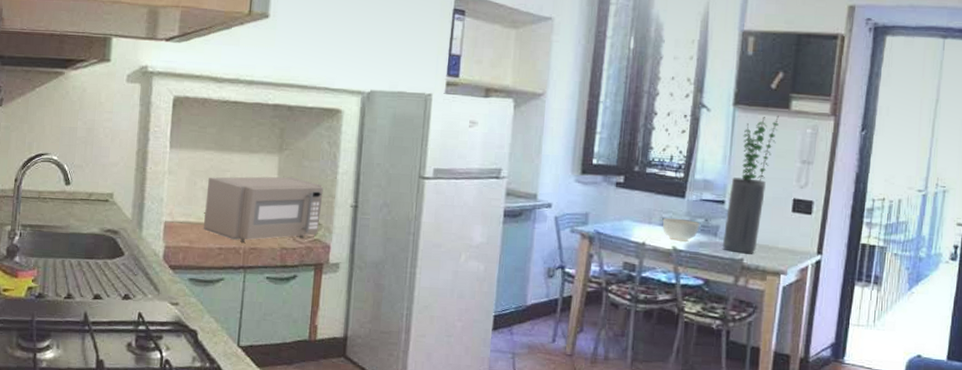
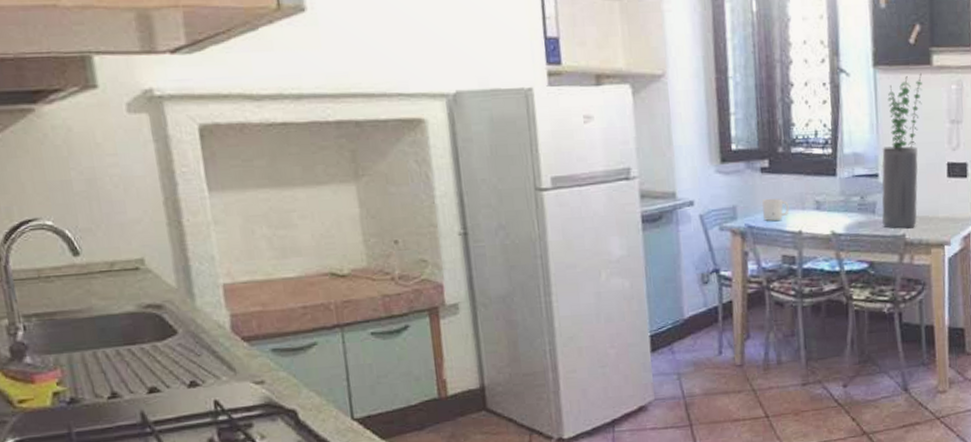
microwave: present [203,176,324,243] -> none [270,208,425,296]
mug: none [612,210,637,231] -> present [762,199,789,222]
bowl: present [662,217,700,242] -> none [816,199,856,225]

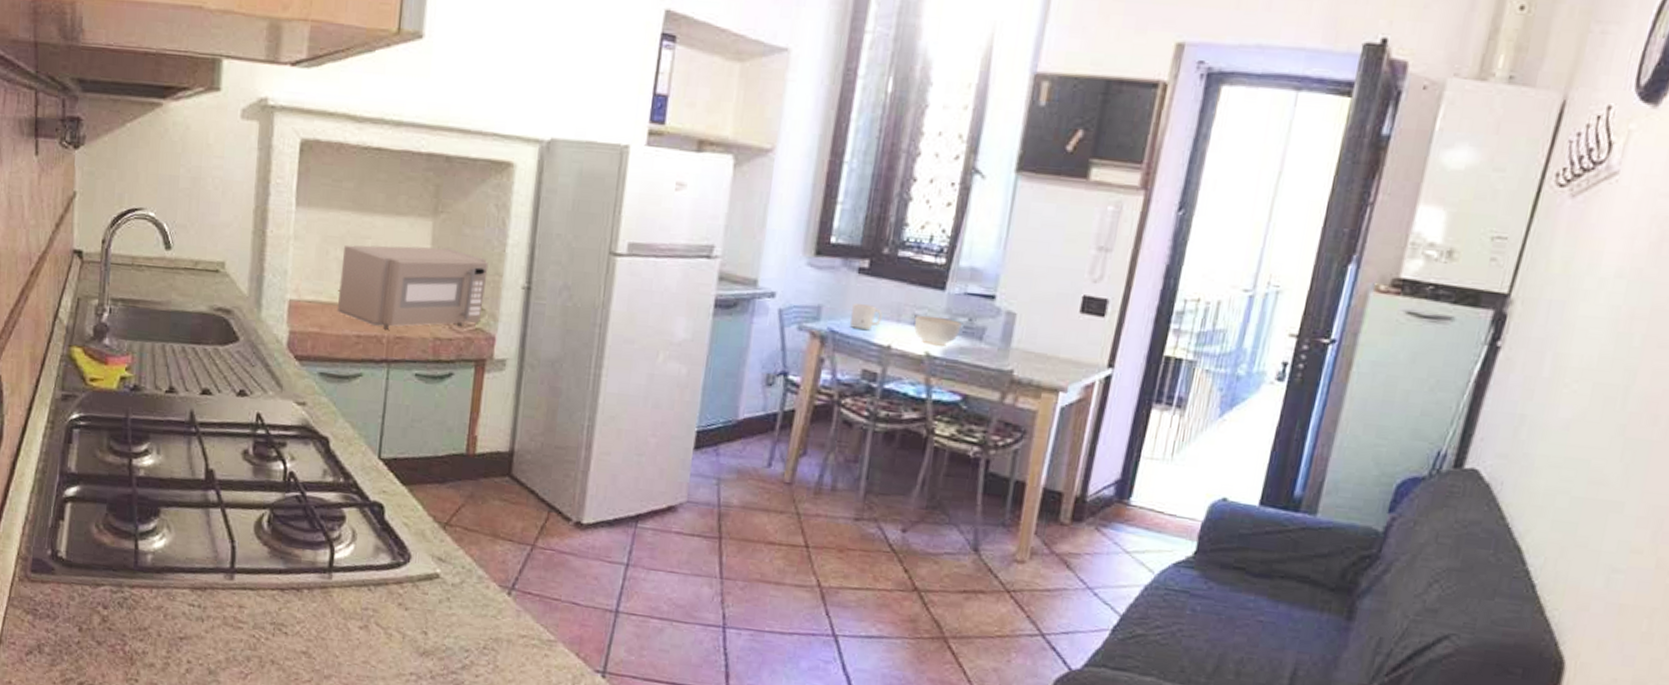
microwave: none [270,208,425,296] -> present [336,244,489,330]
bowl: none [816,199,856,225] -> present [914,315,962,346]
vase: present [881,73,923,229] -> none [987,186,1074,365]

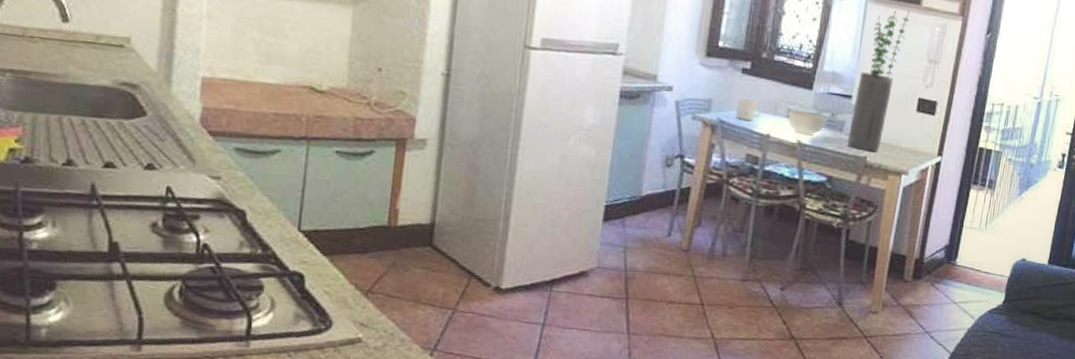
microwave: present [336,244,489,330] -> none [253,26,409,109]
vase: none [987,186,1074,365] -> present [846,10,910,153]

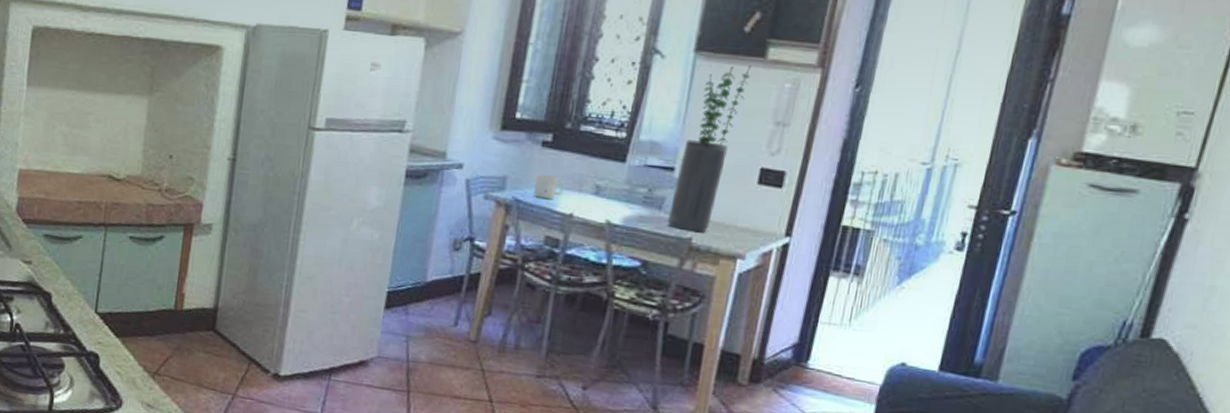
bowl: present [788,109,826,136] -> none [595,185,642,215]

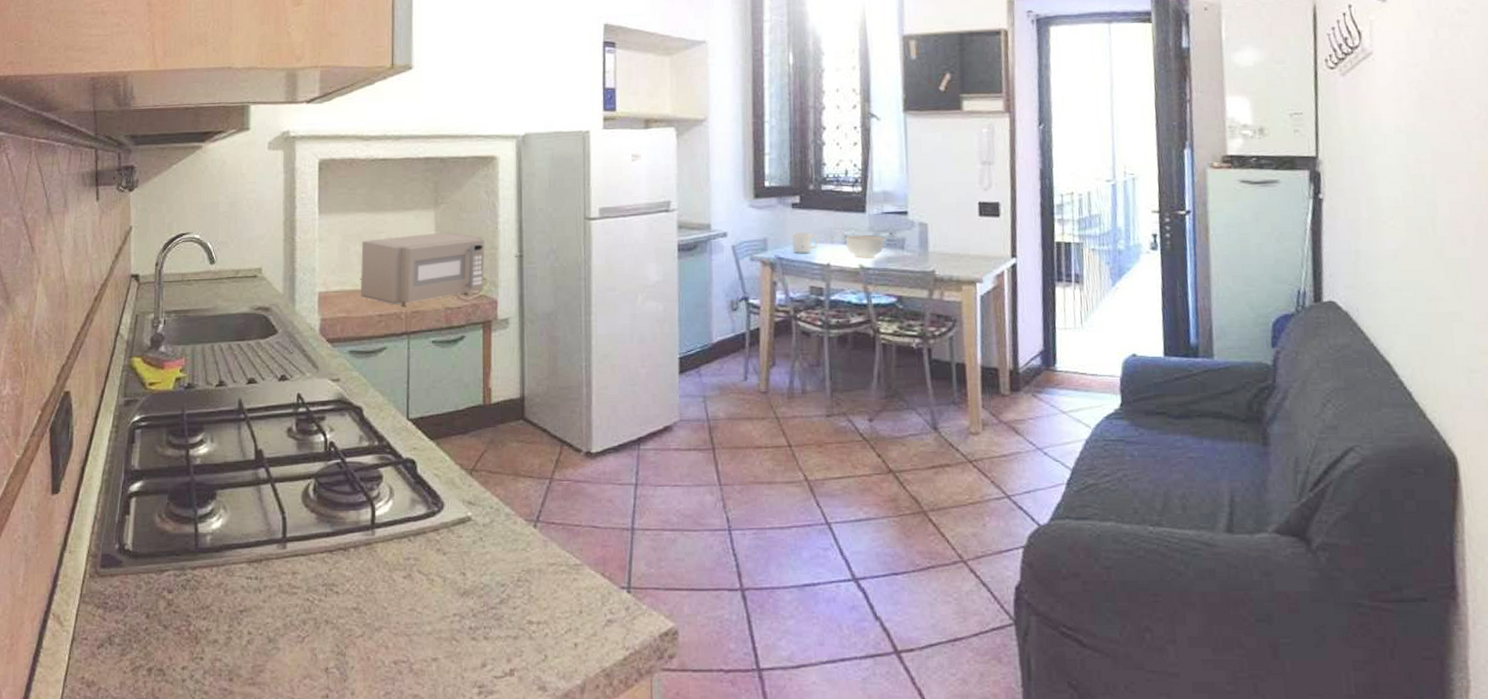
microwave: none [61,120,198,196] -> present [360,232,485,306]
bowl: none [595,185,642,215] -> present [845,234,885,259]
vase: present [667,65,751,233] -> none [910,117,953,265]

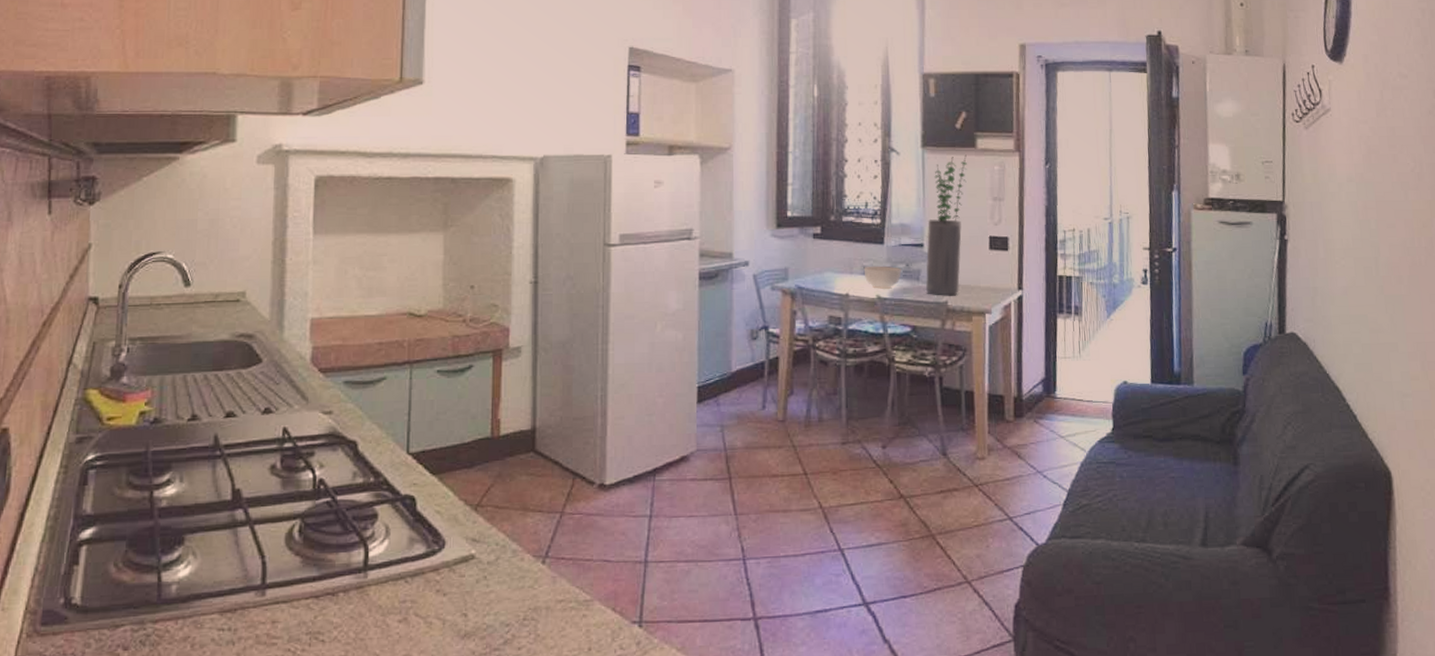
microwave: present [360,232,485,306] -> none [358,256,498,334]
mug: present [792,232,818,254] -> none [813,263,838,284]
vase: none [910,117,953,265] -> present [925,154,967,296]

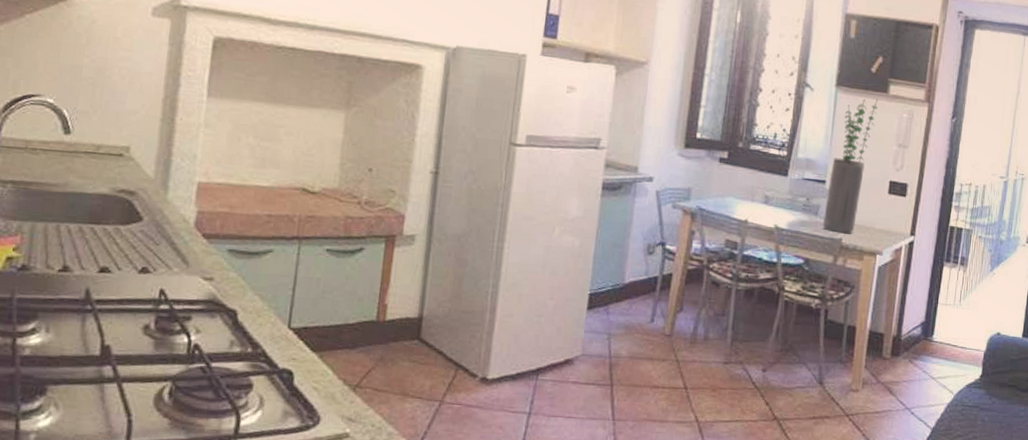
bowl: present [863,266,902,289] -> none [765,195,802,220]

